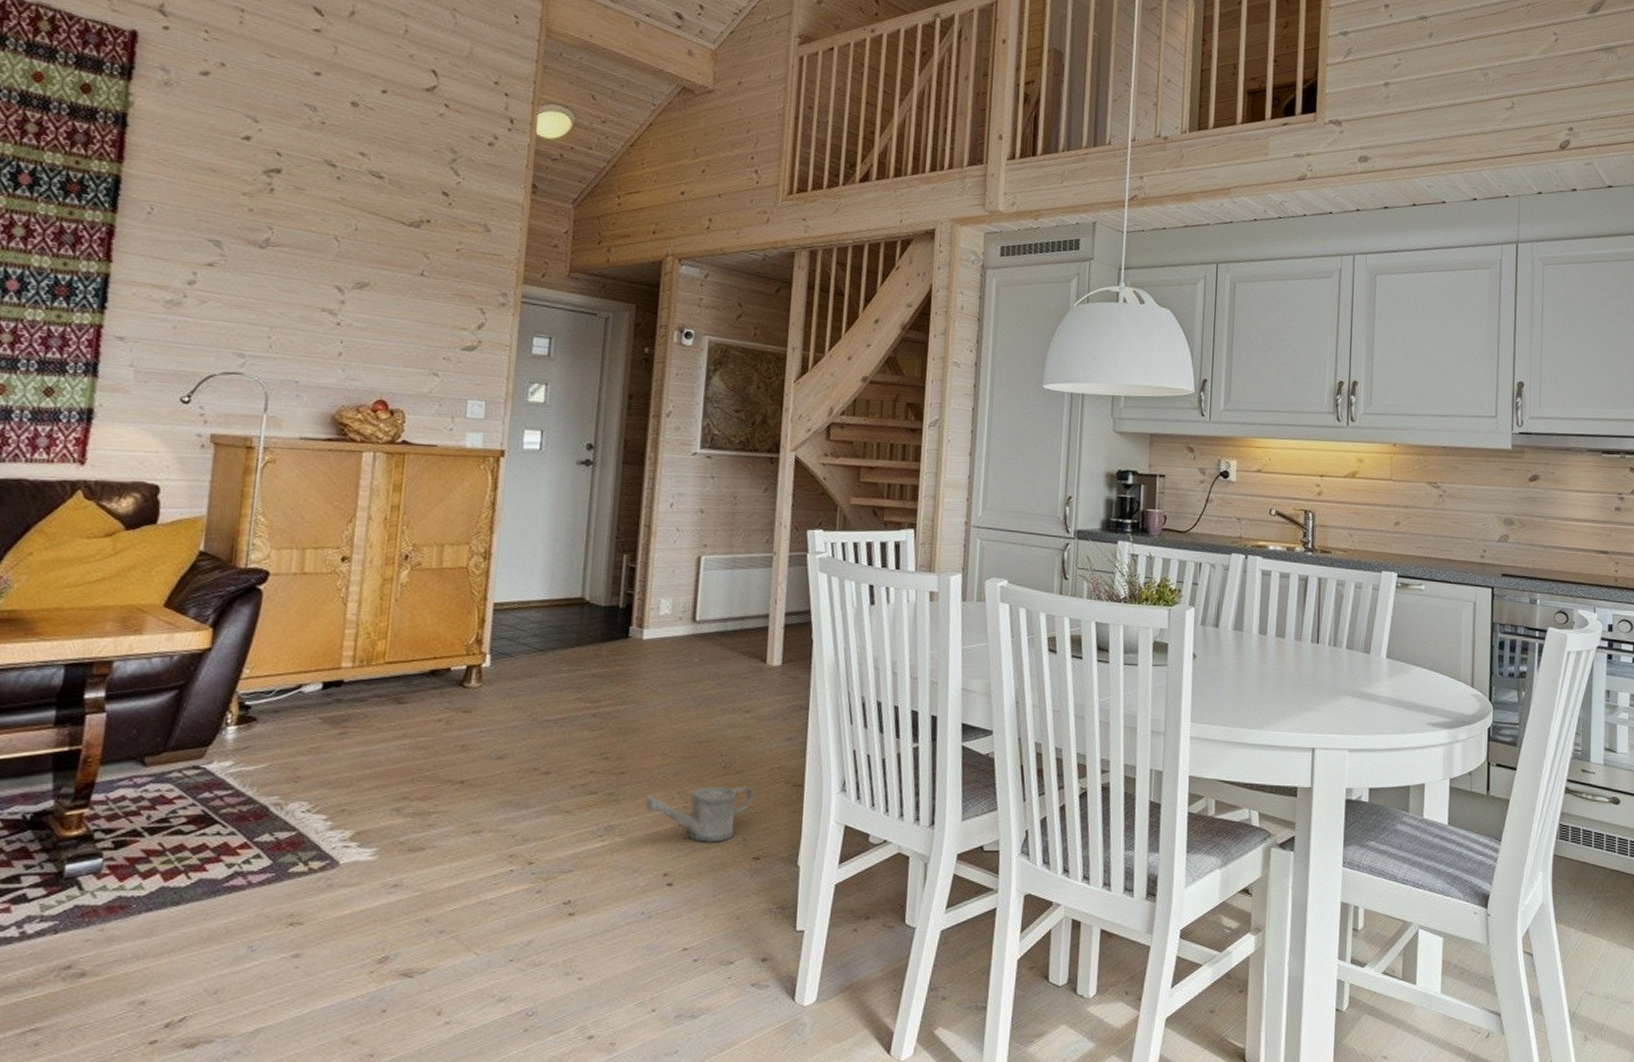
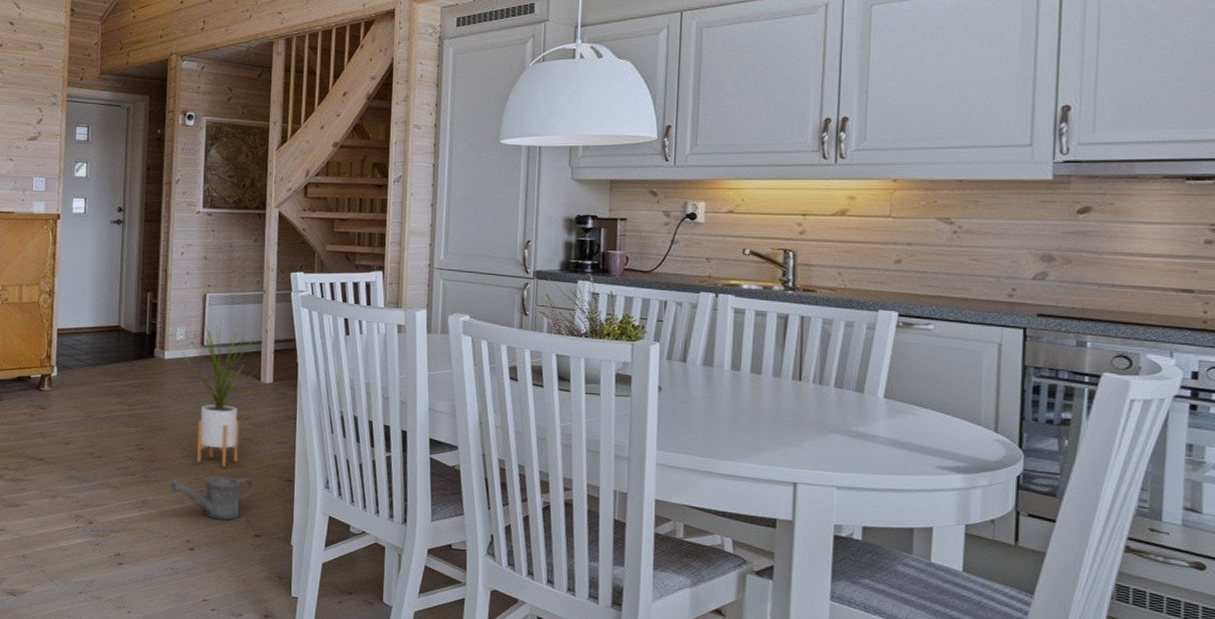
house plant: none [665,588,764,775] -> present [181,320,259,468]

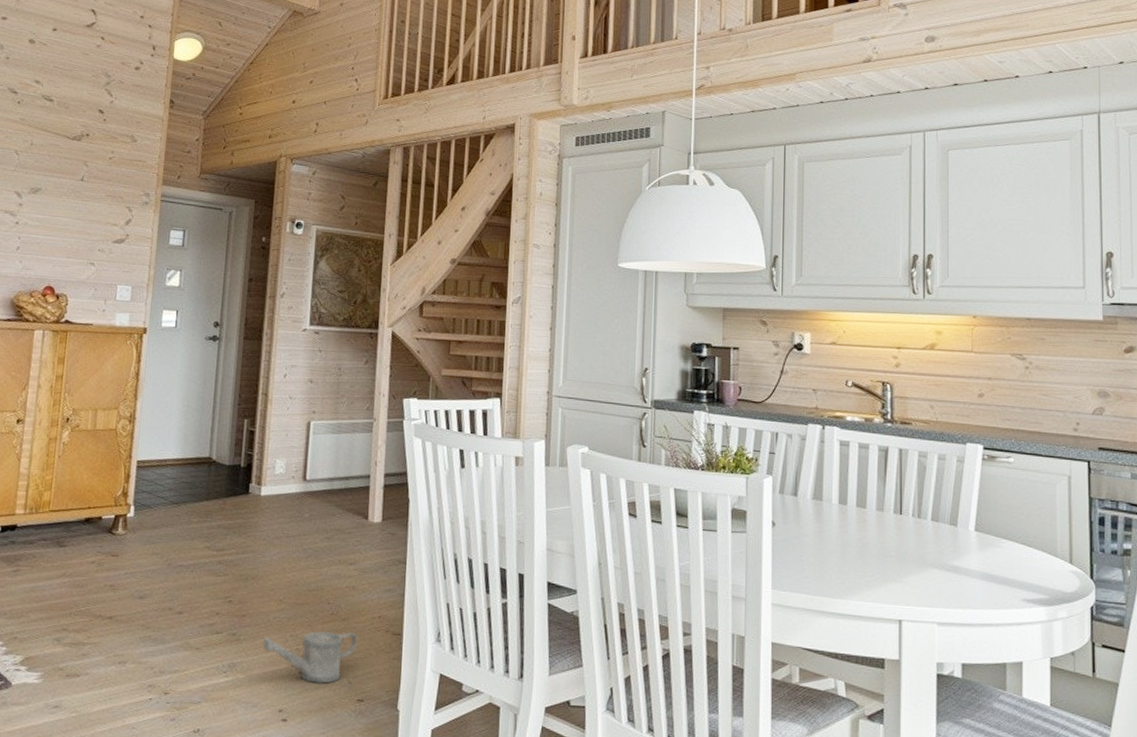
house plant: present [181,320,259,468] -> none [280,450,366,621]

